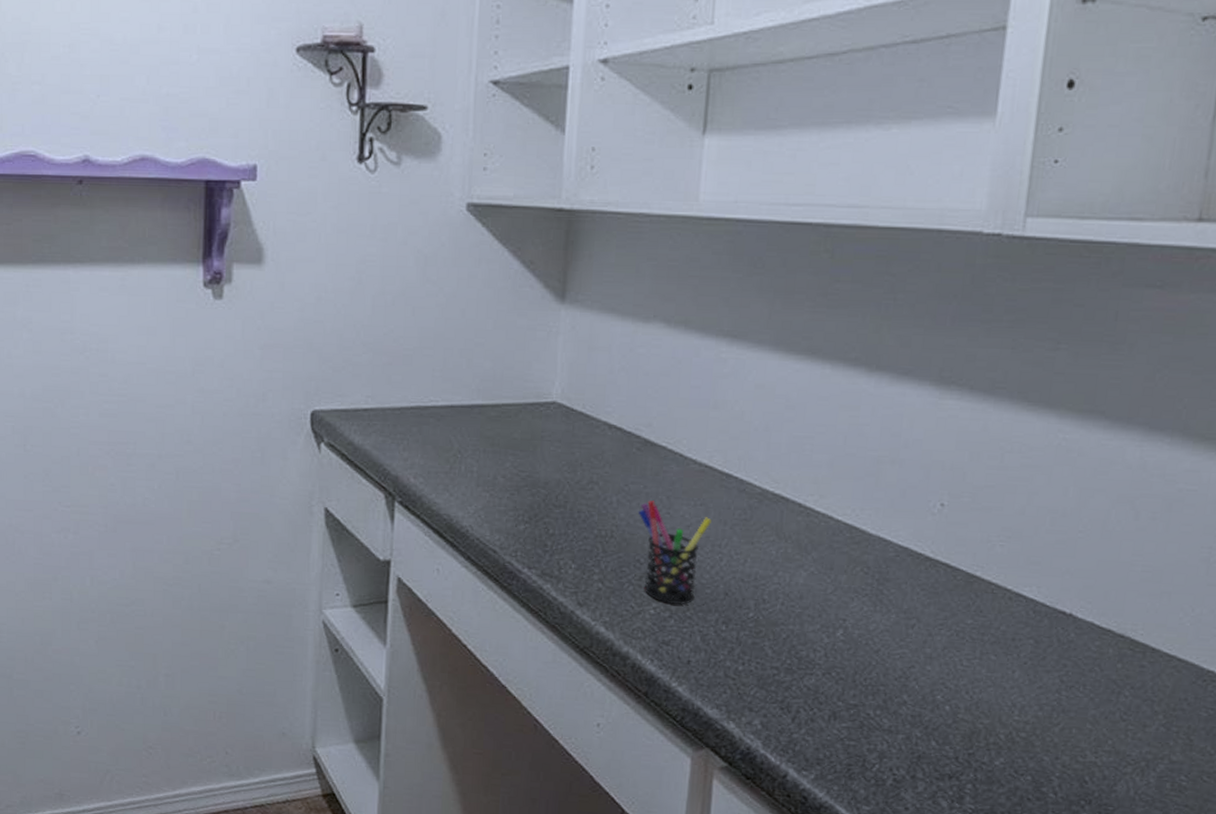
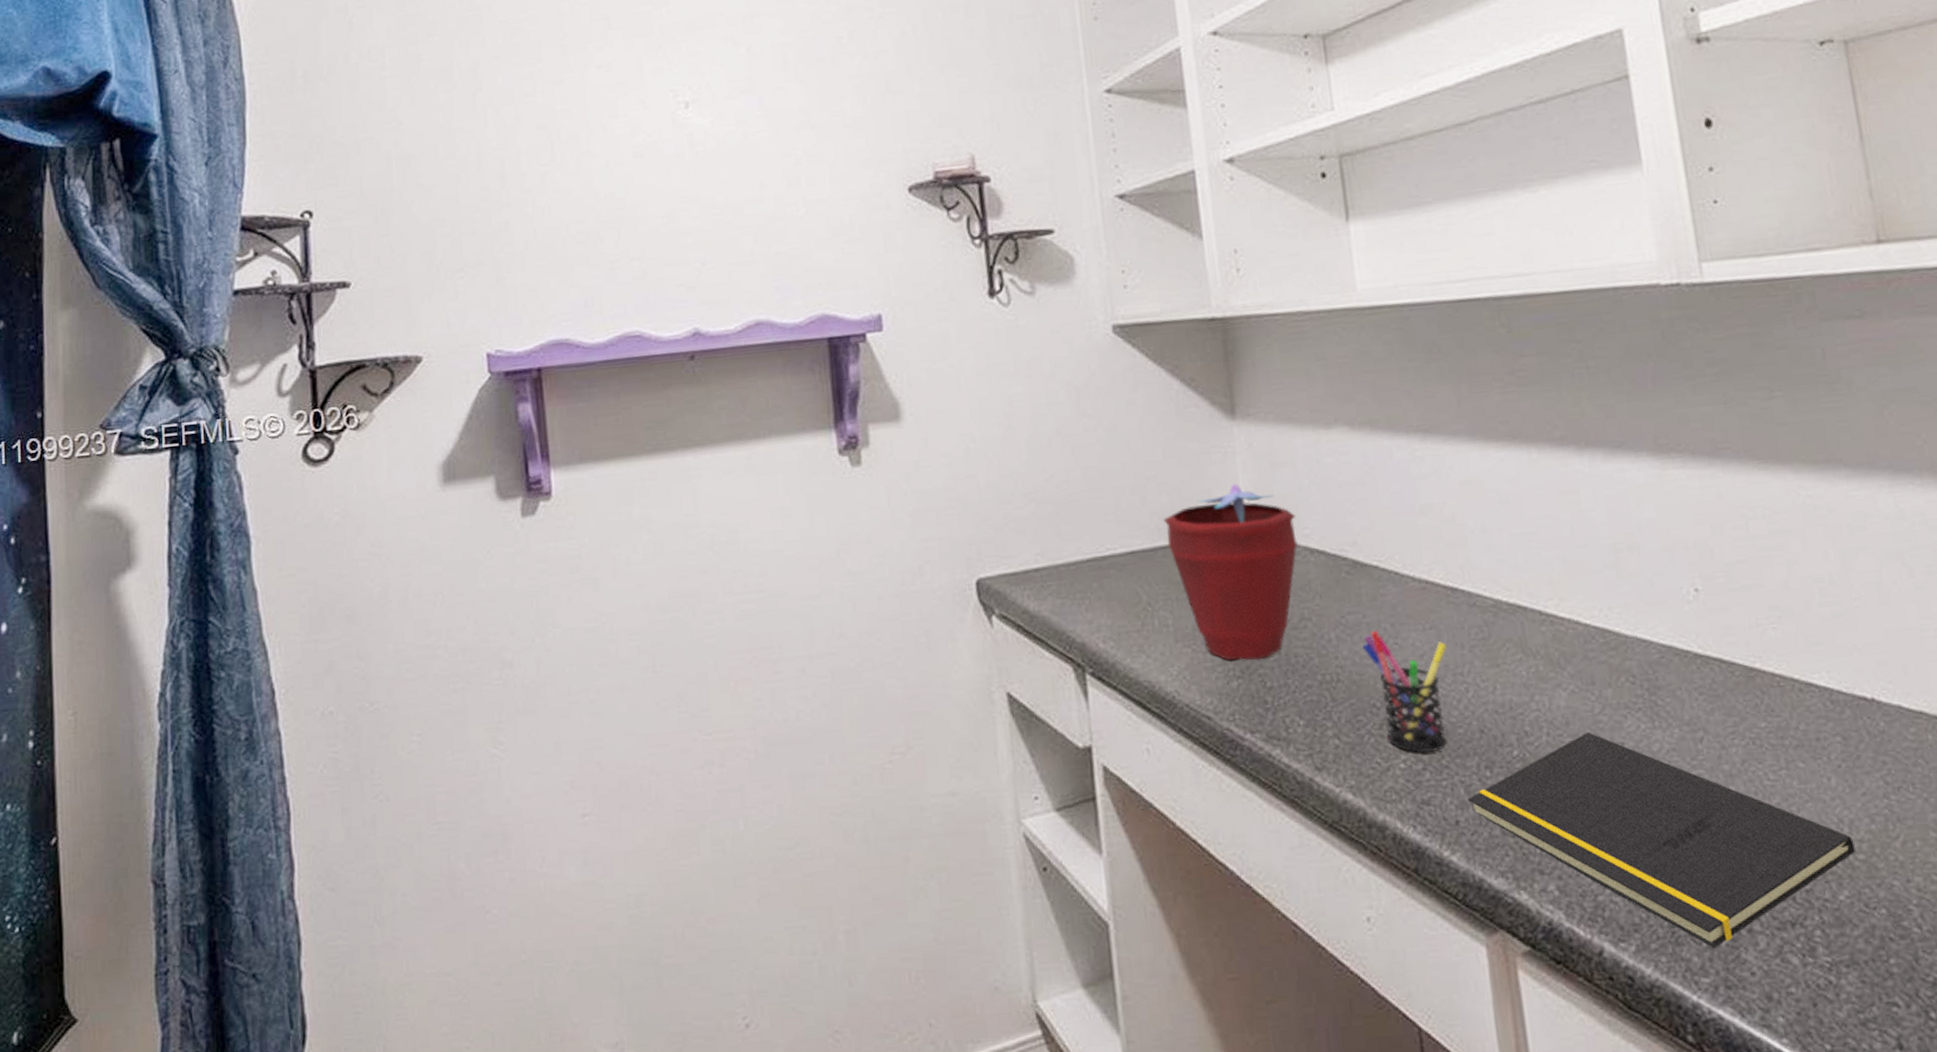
potted flower: none [484,359,602,511] -> present [1163,483,1298,661]
notepad: none [701,606,1020,786] -> present [1467,731,1855,949]

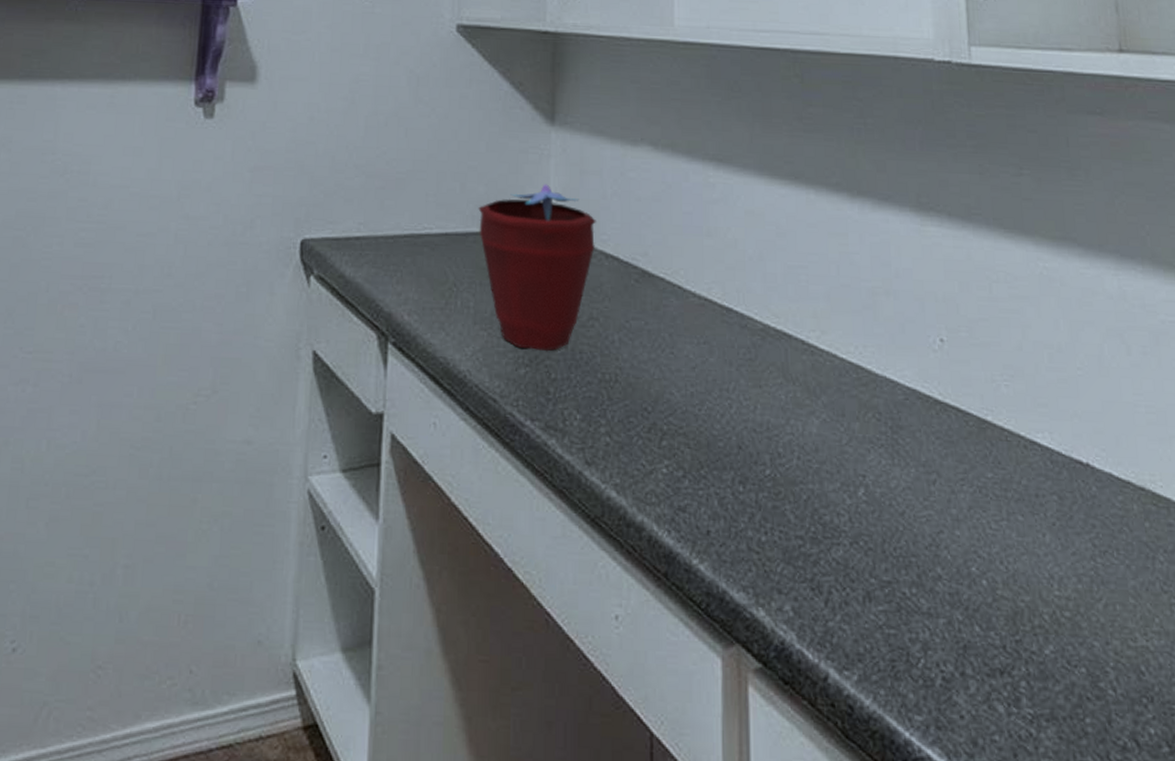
pen holder: present [1362,631,1447,753] -> none [641,339,716,462]
notepad: present [1467,731,1855,949] -> none [719,460,1062,688]

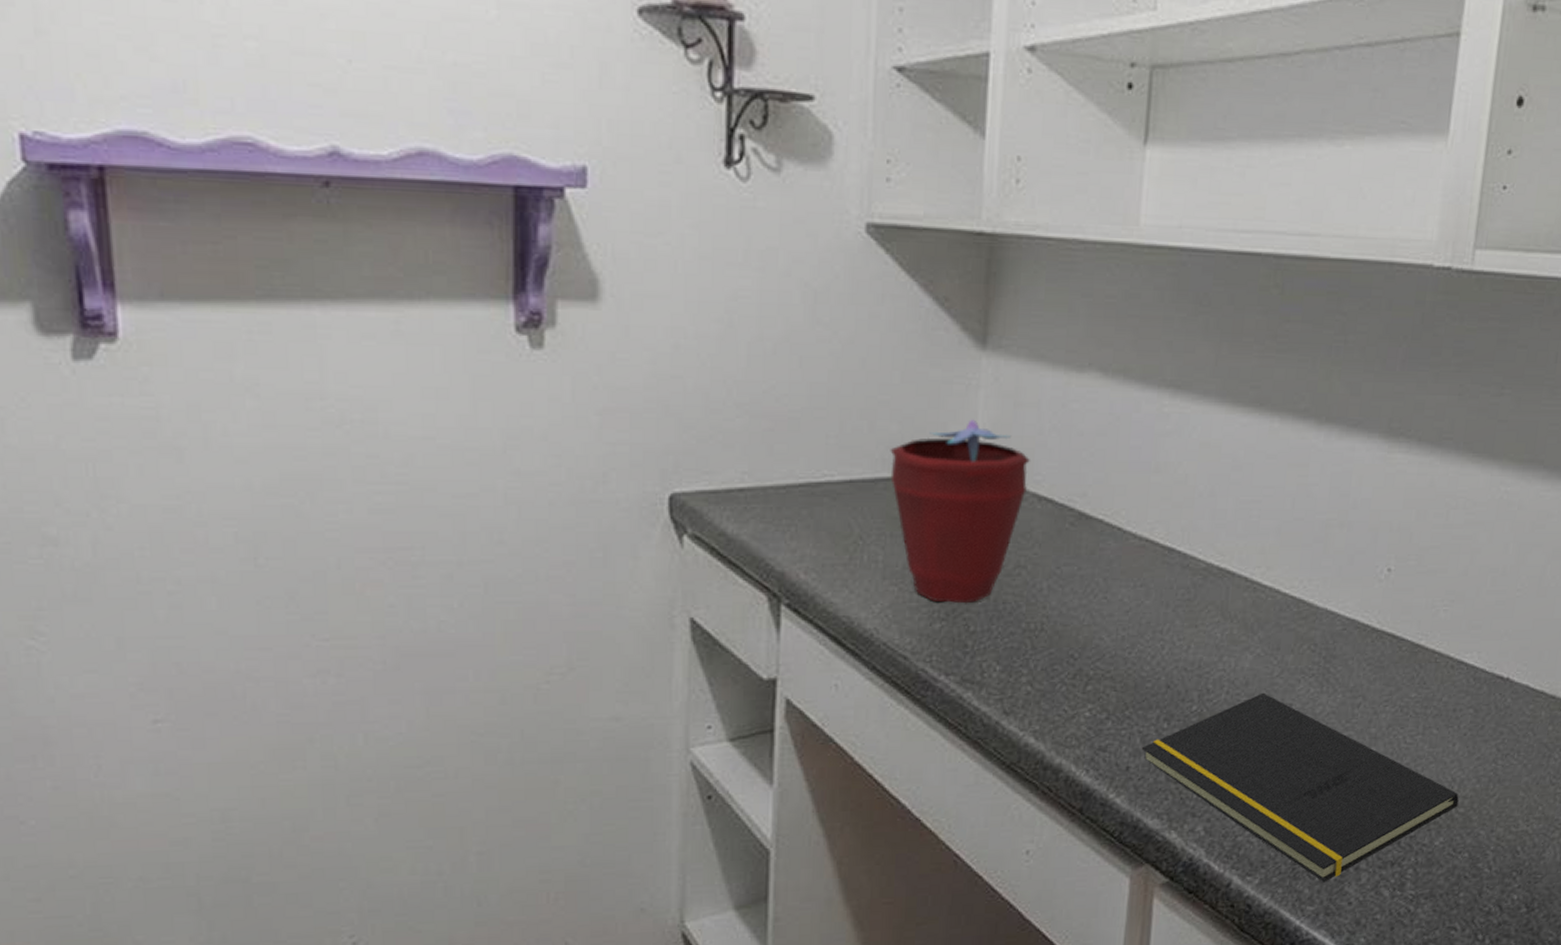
notepad: none [719,460,1062,688] -> present [1141,692,1459,883]

